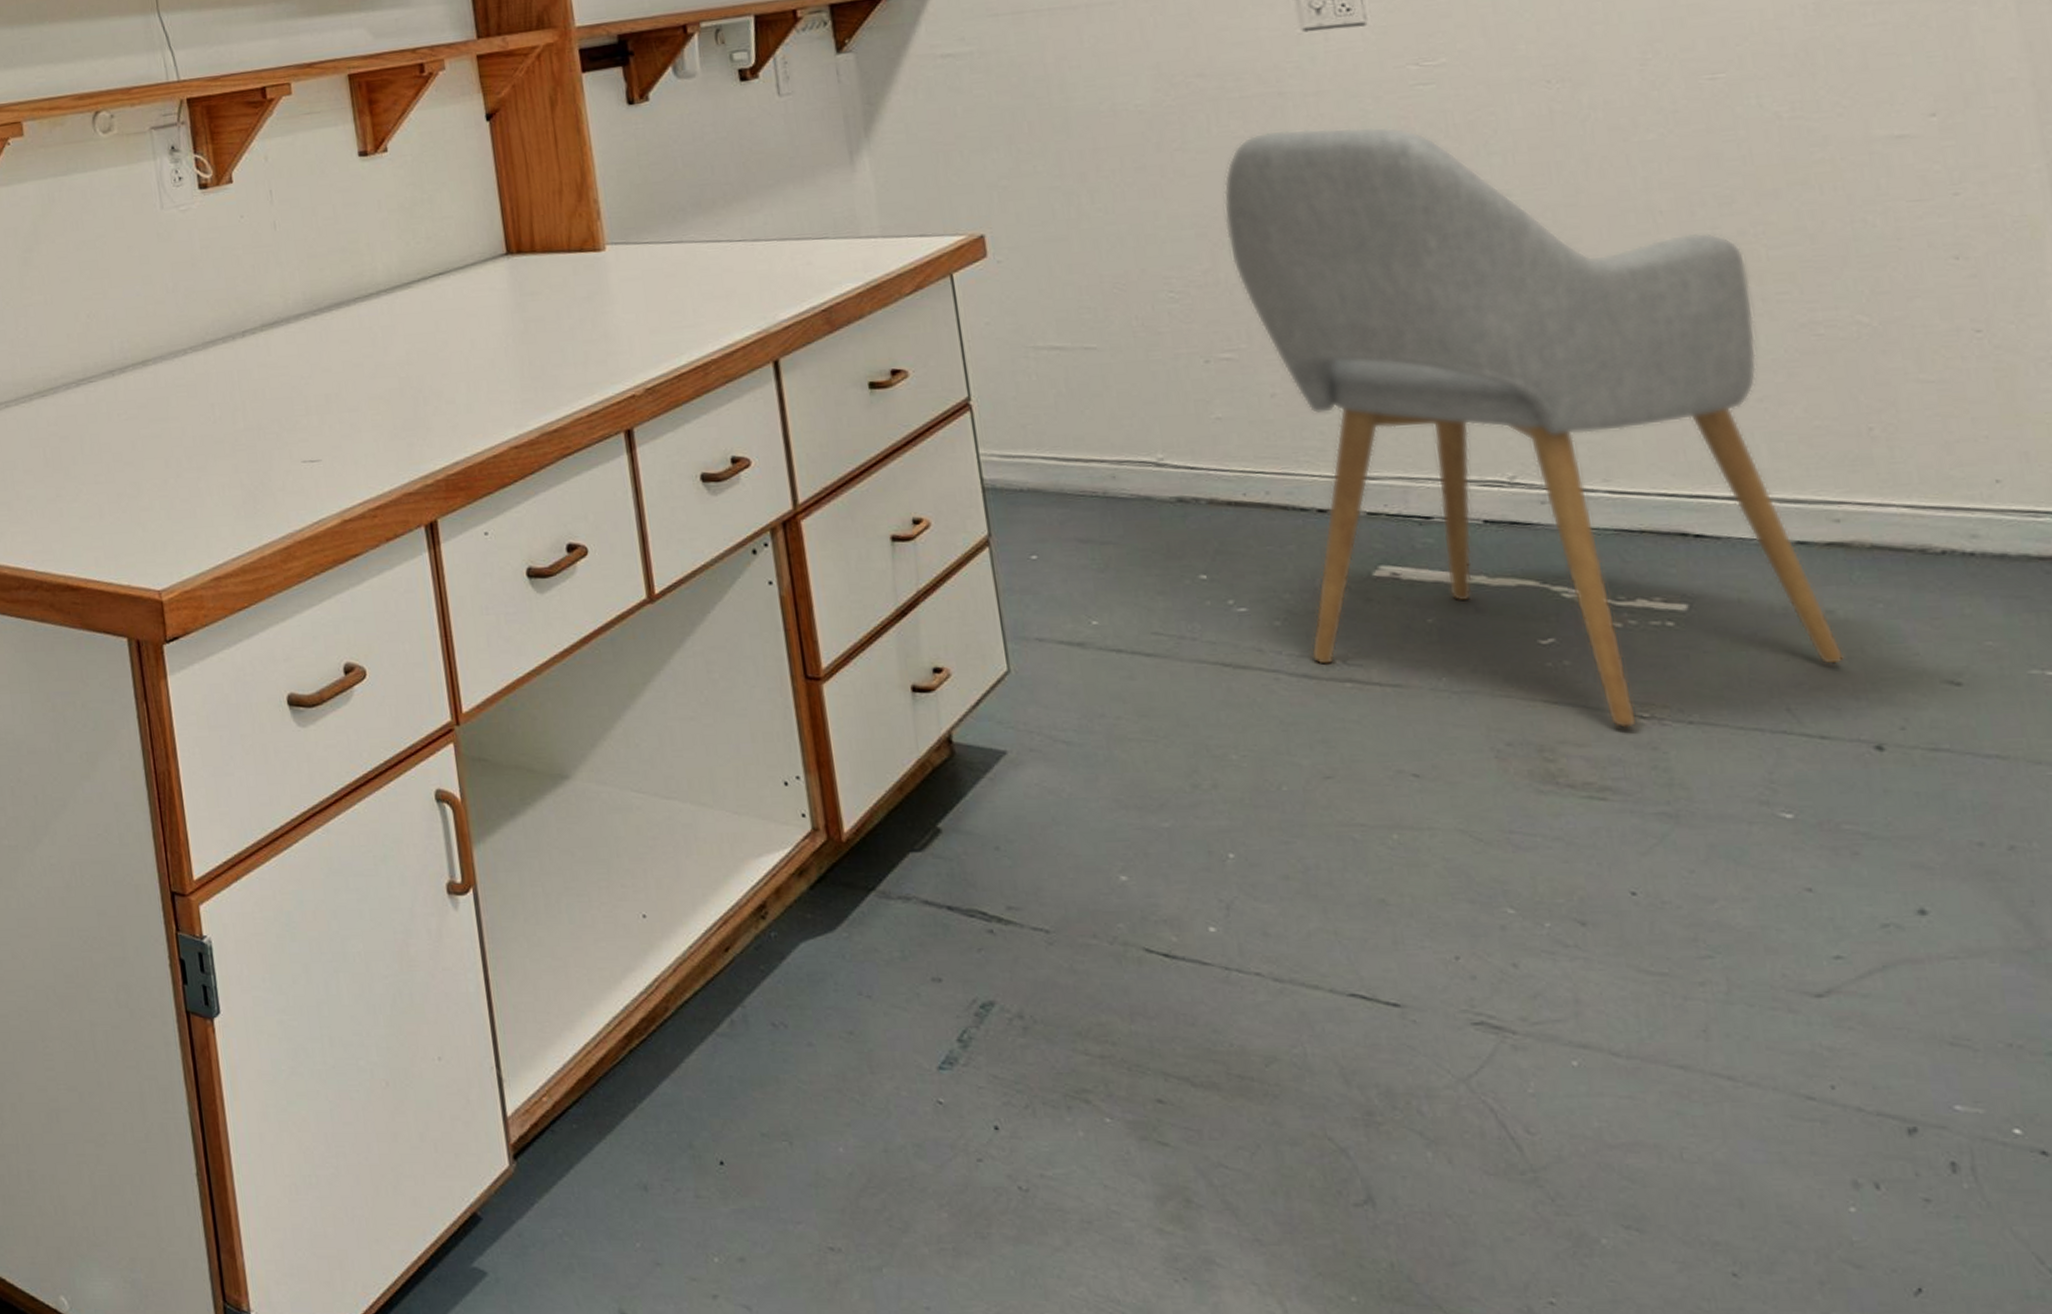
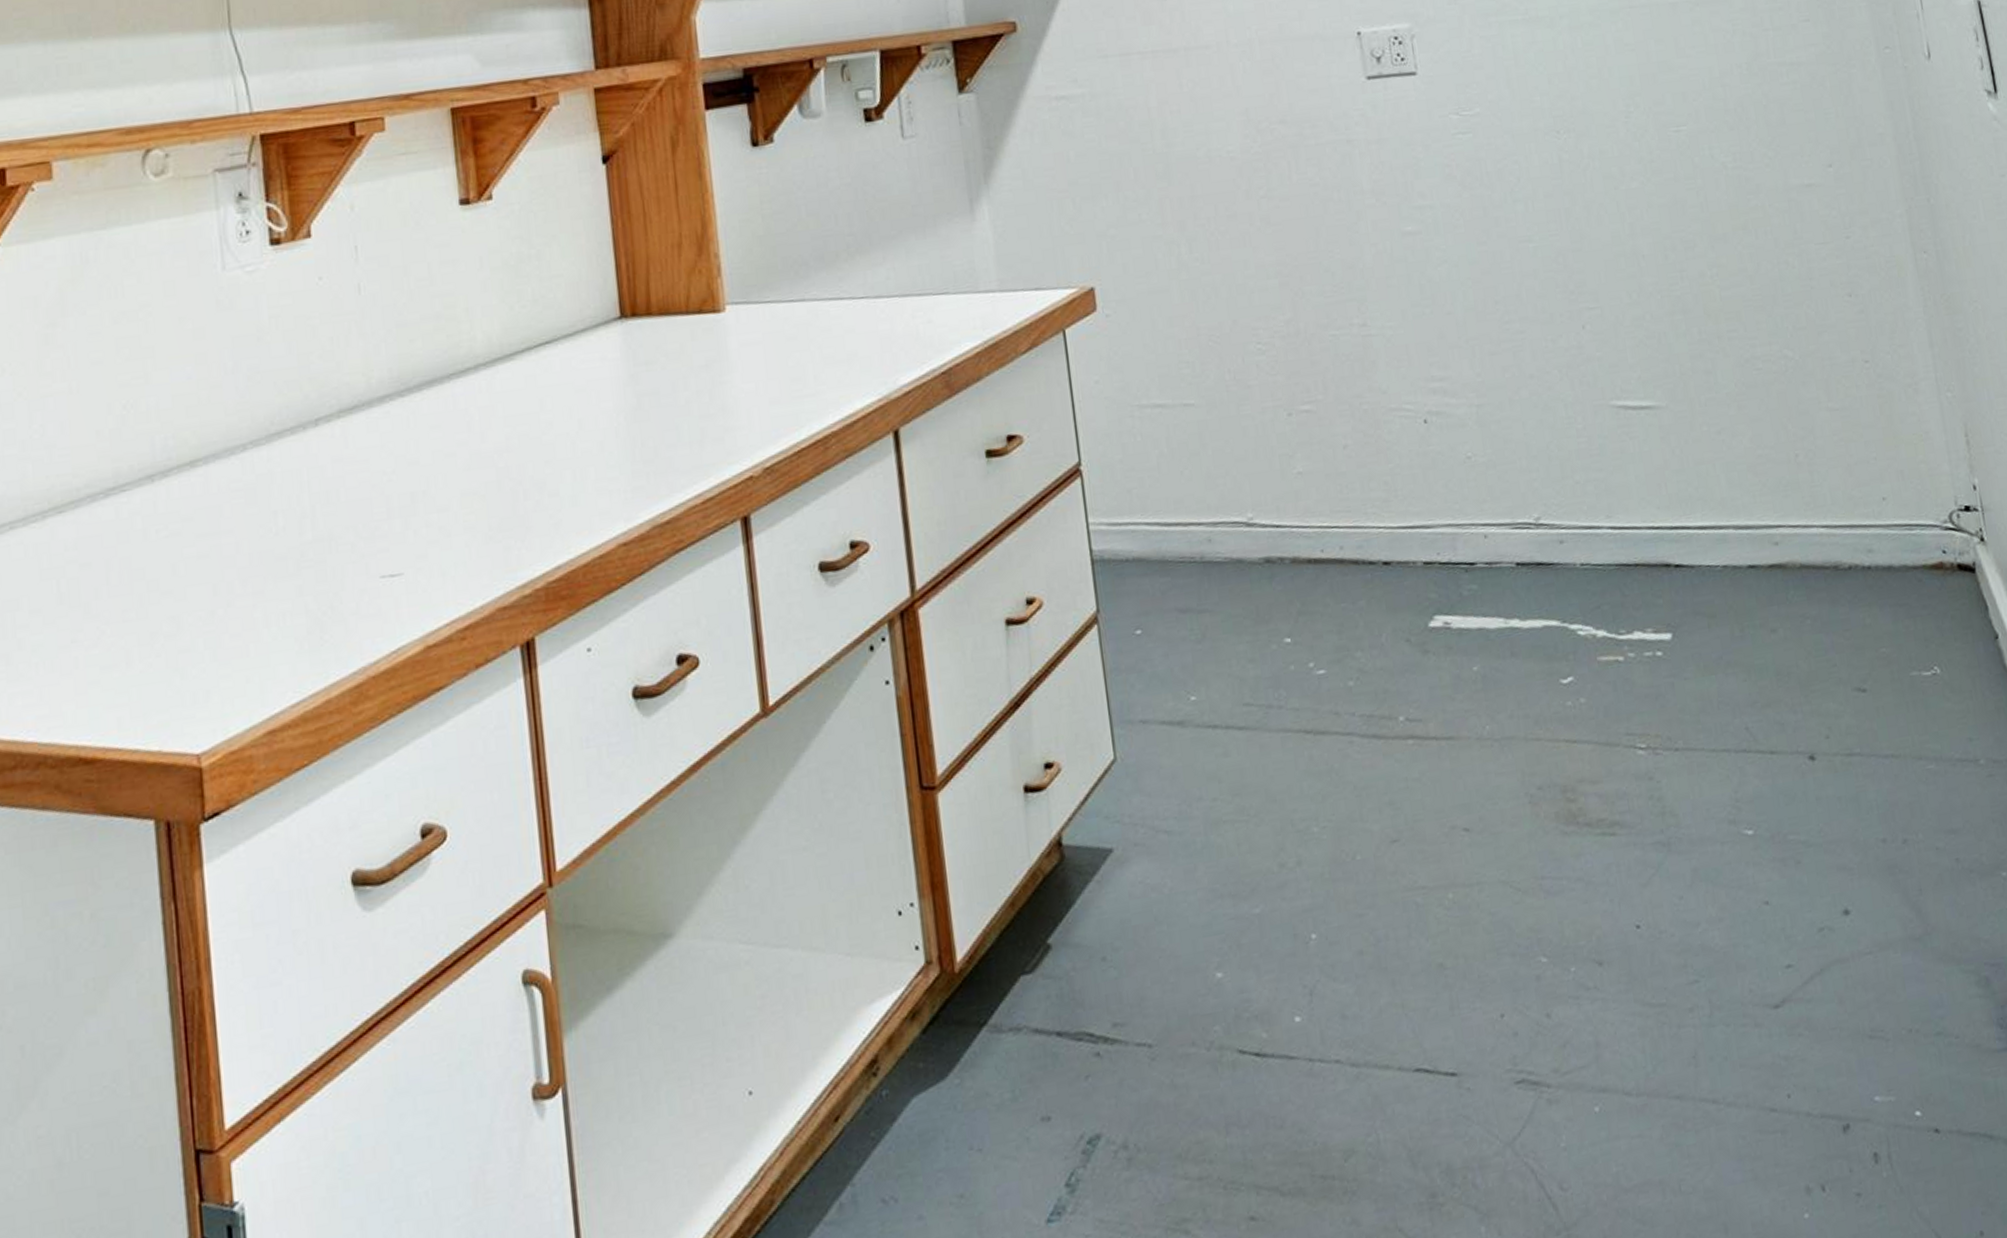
chair: present [1223,126,1845,729] -> none [1302,174,1786,762]

